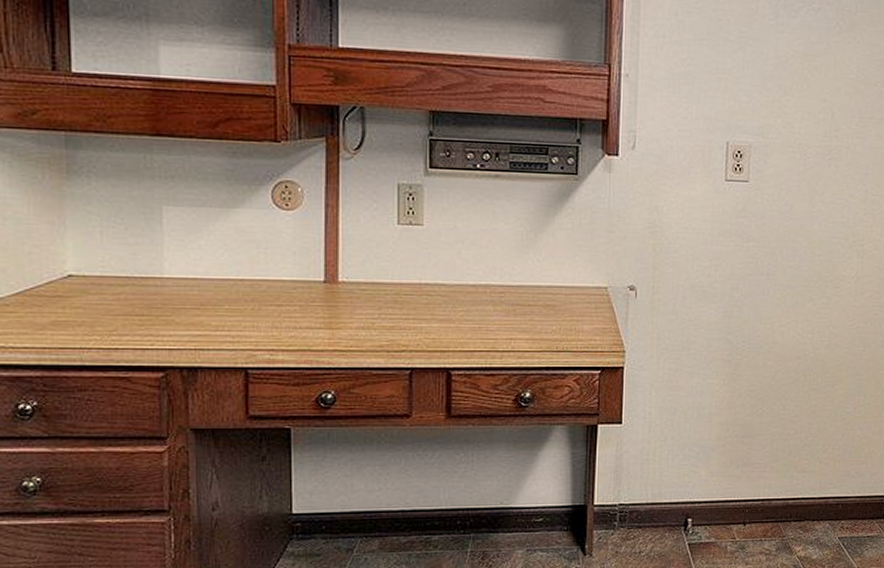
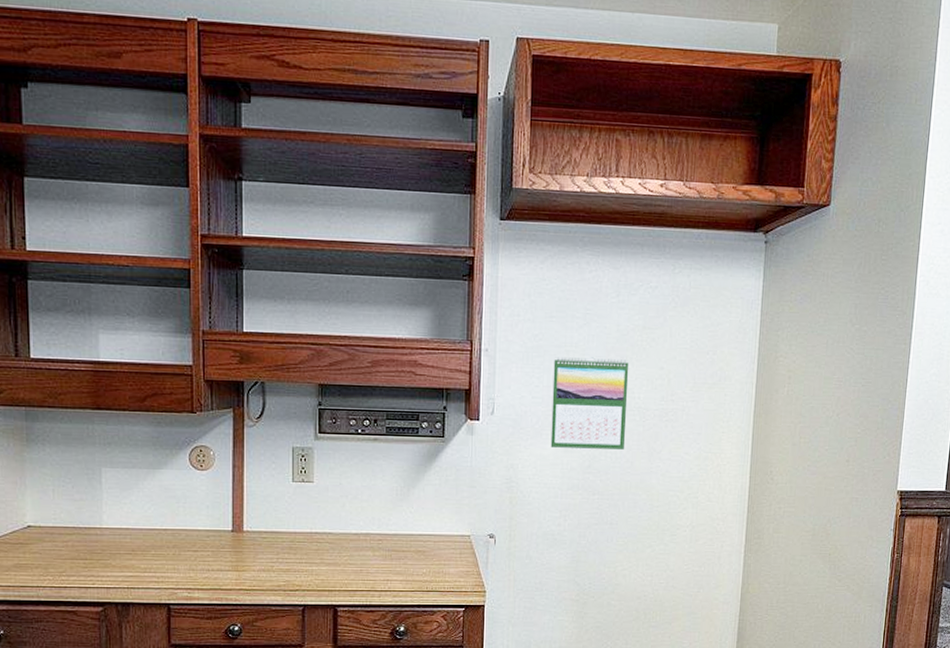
calendar: none [699,85,789,191] -> present [550,357,629,450]

